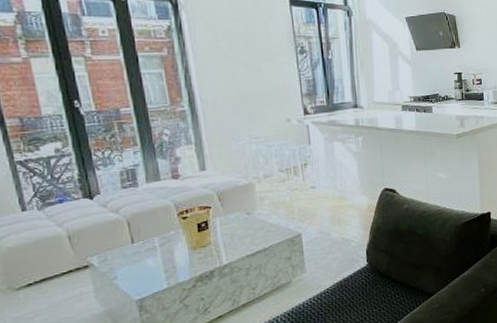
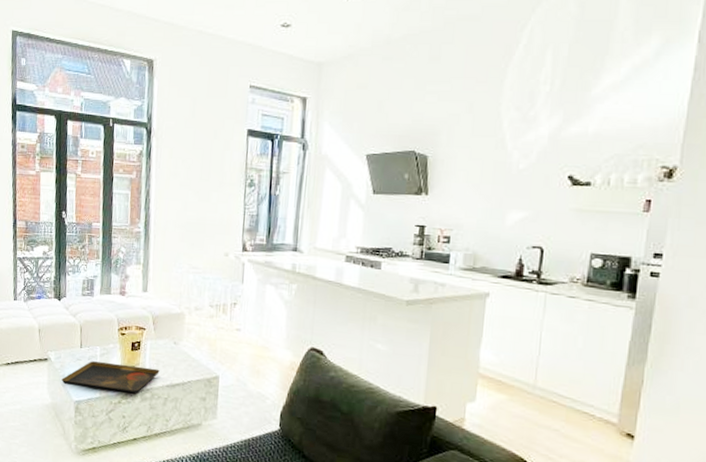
decorative tray: none [113,242,236,287] -> present [61,361,160,394]

